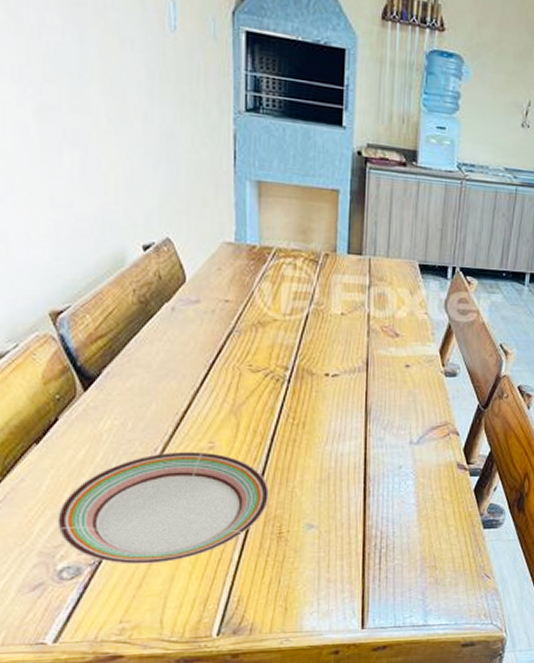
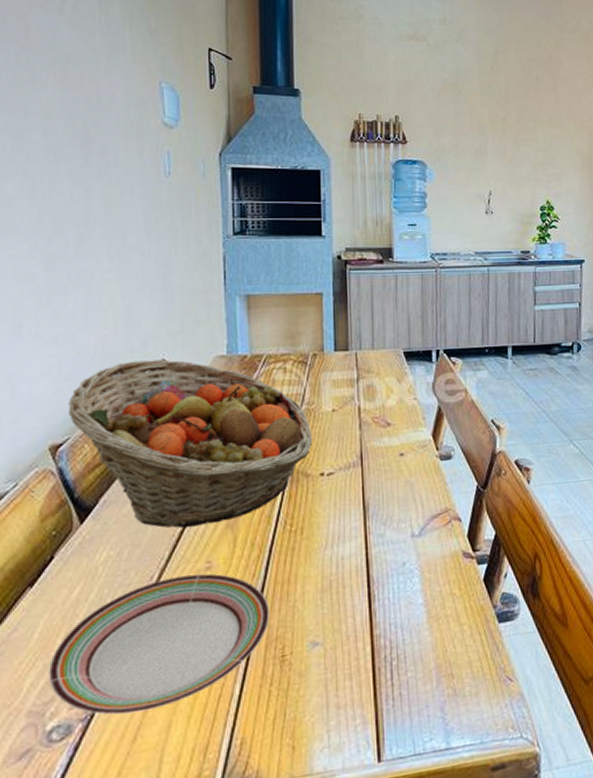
fruit basket: none [68,235,320,409] -> present [68,359,313,529]

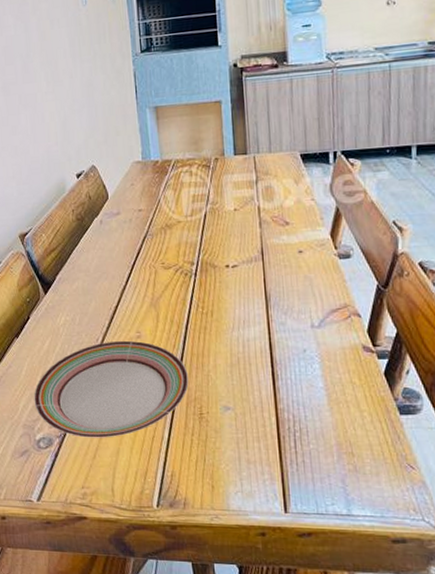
fruit basket: present [68,359,313,529] -> none [28,165,218,304]

